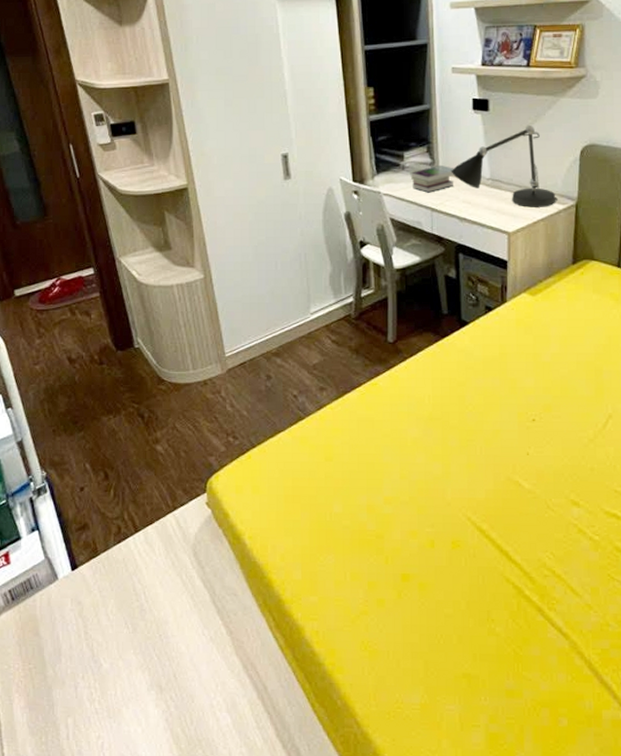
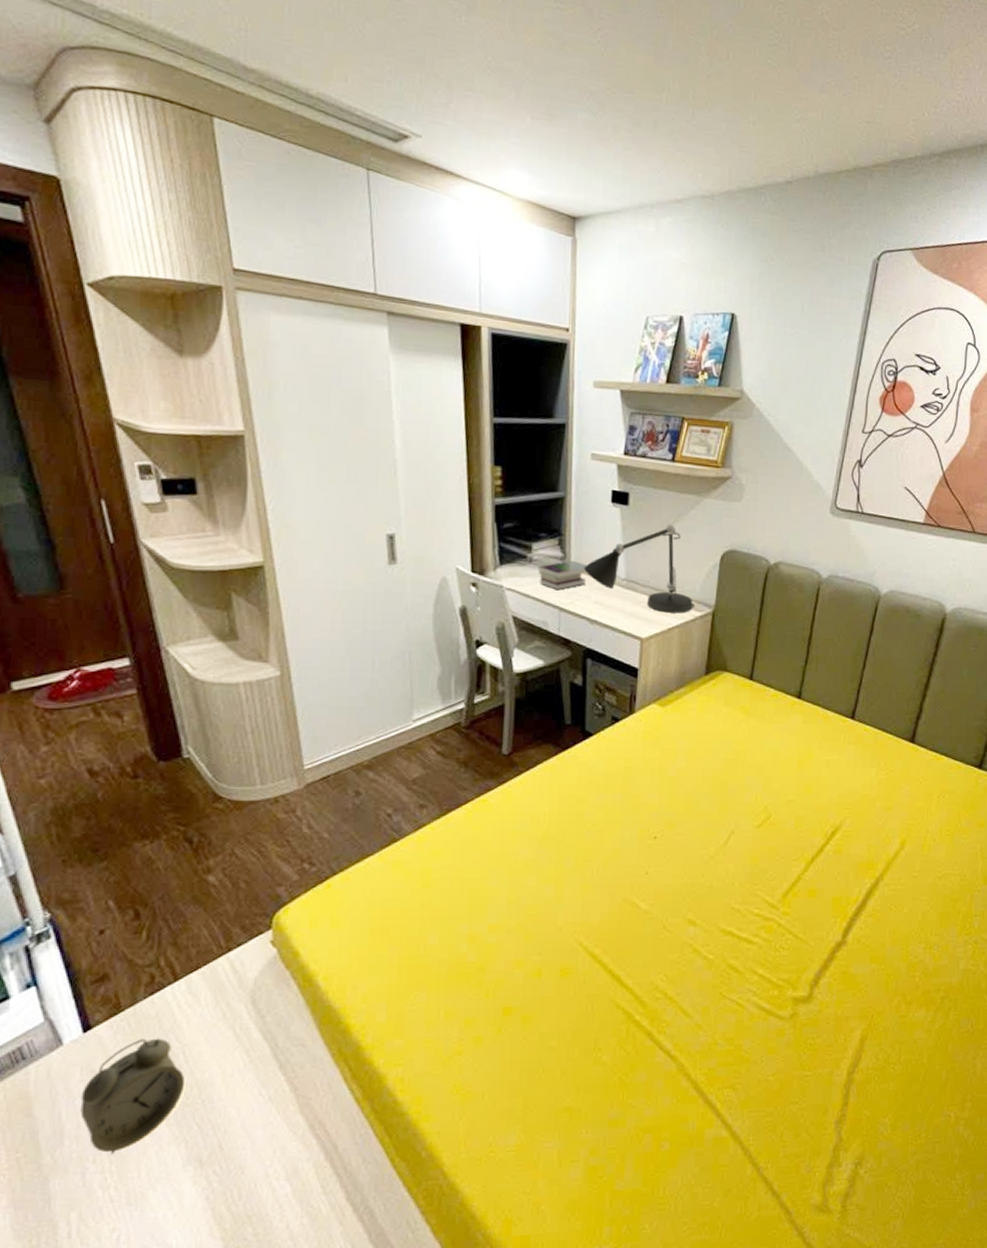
alarm clock: none [72,579,147,674] -> present [80,1038,186,1155]

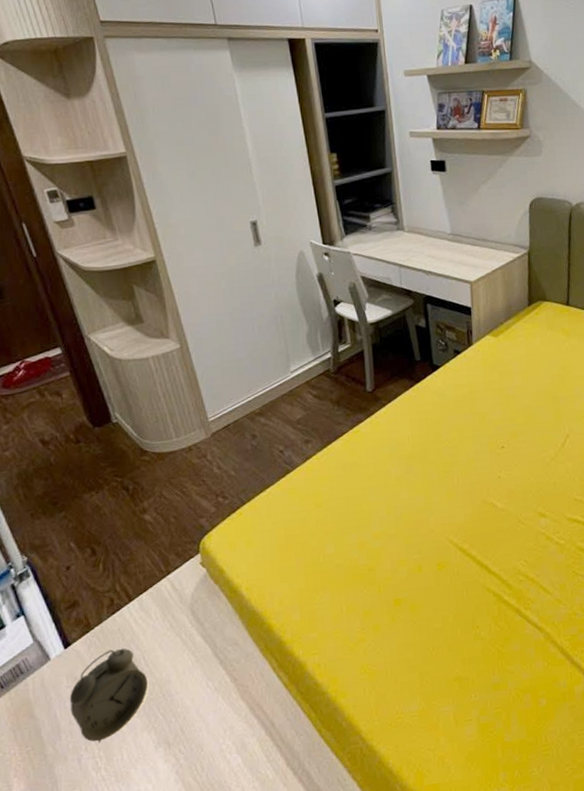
books: present [538,560,587,591] -> none [377,223,418,251]
desk lamp: present [583,524,694,613] -> none [414,182,512,258]

